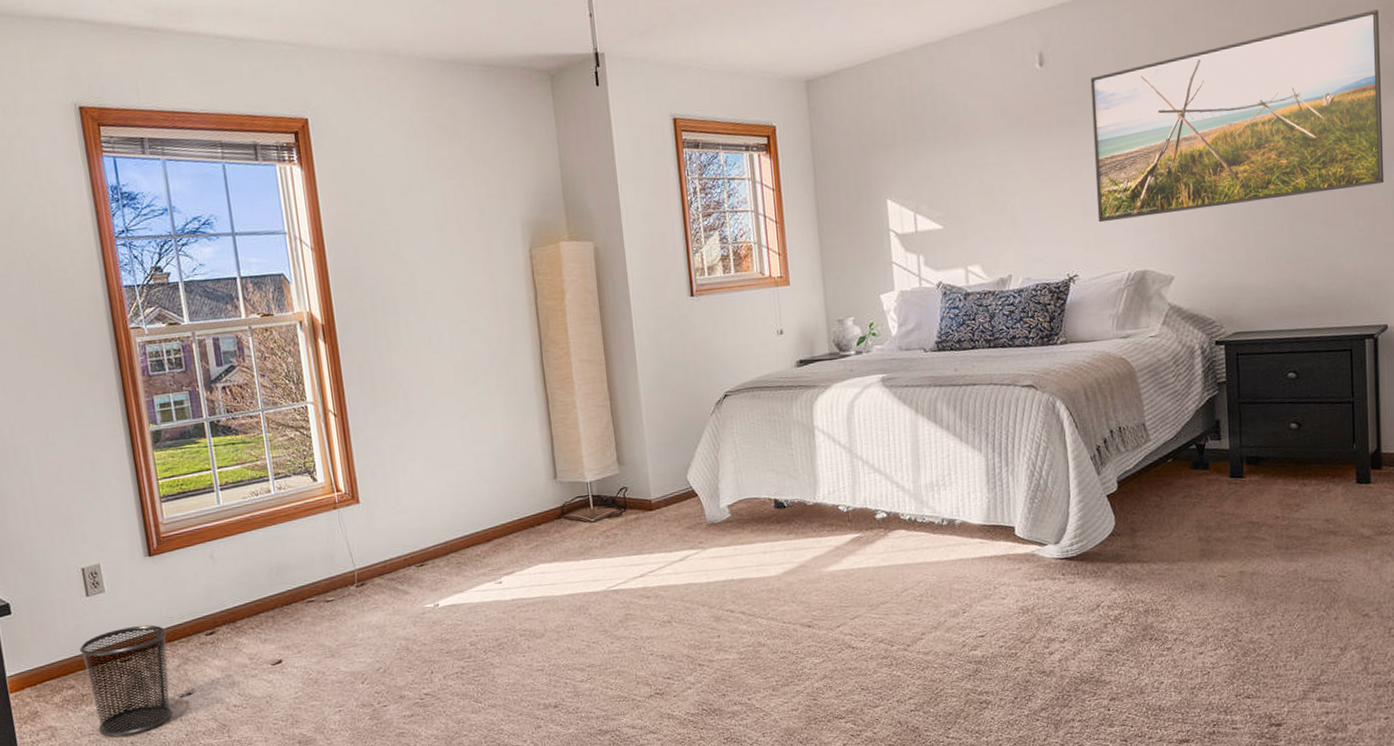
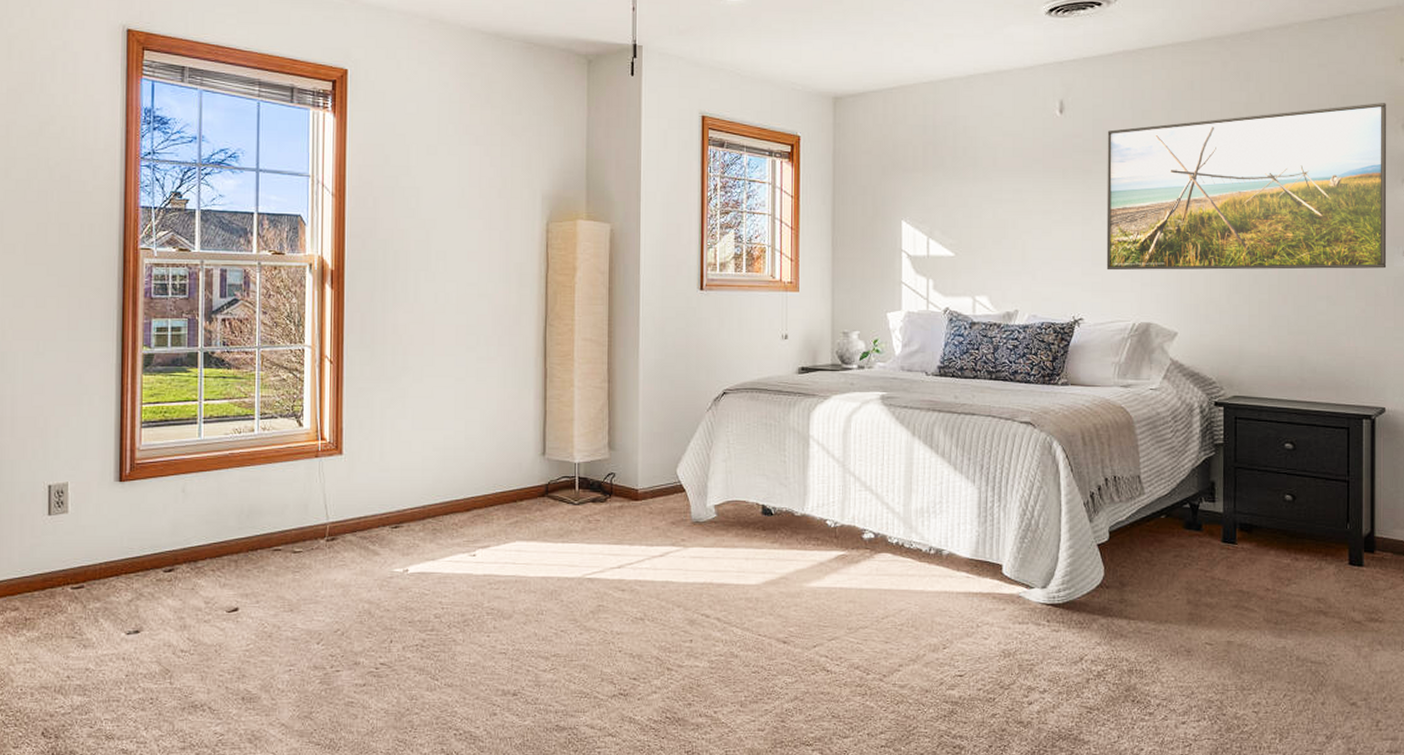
waste bin: present [80,625,173,737] -> none [32,553,124,669]

